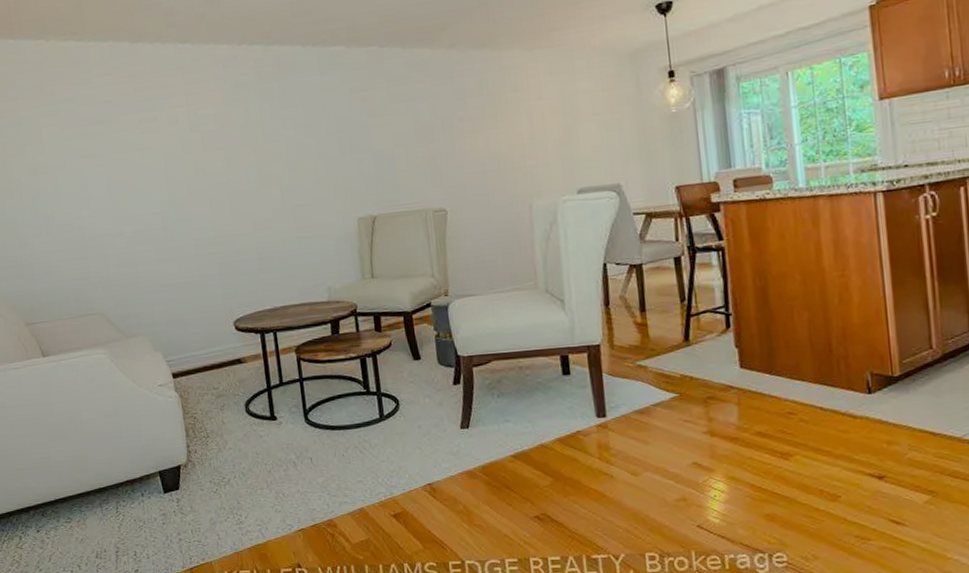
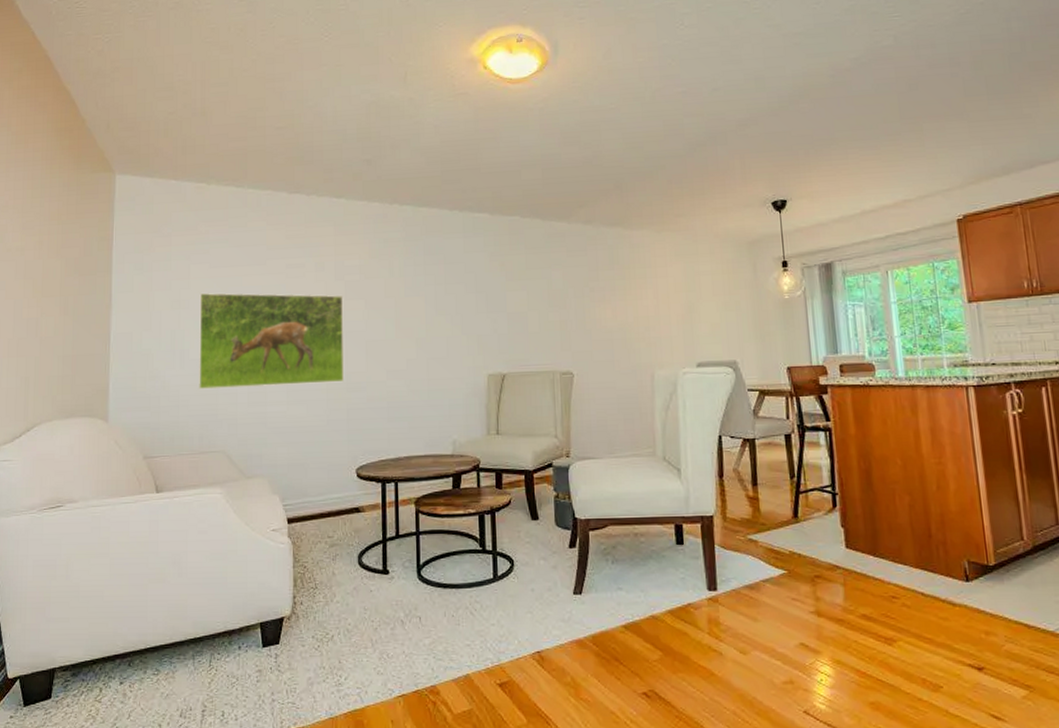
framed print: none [55,147,211,254] -> present [199,293,344,389]

